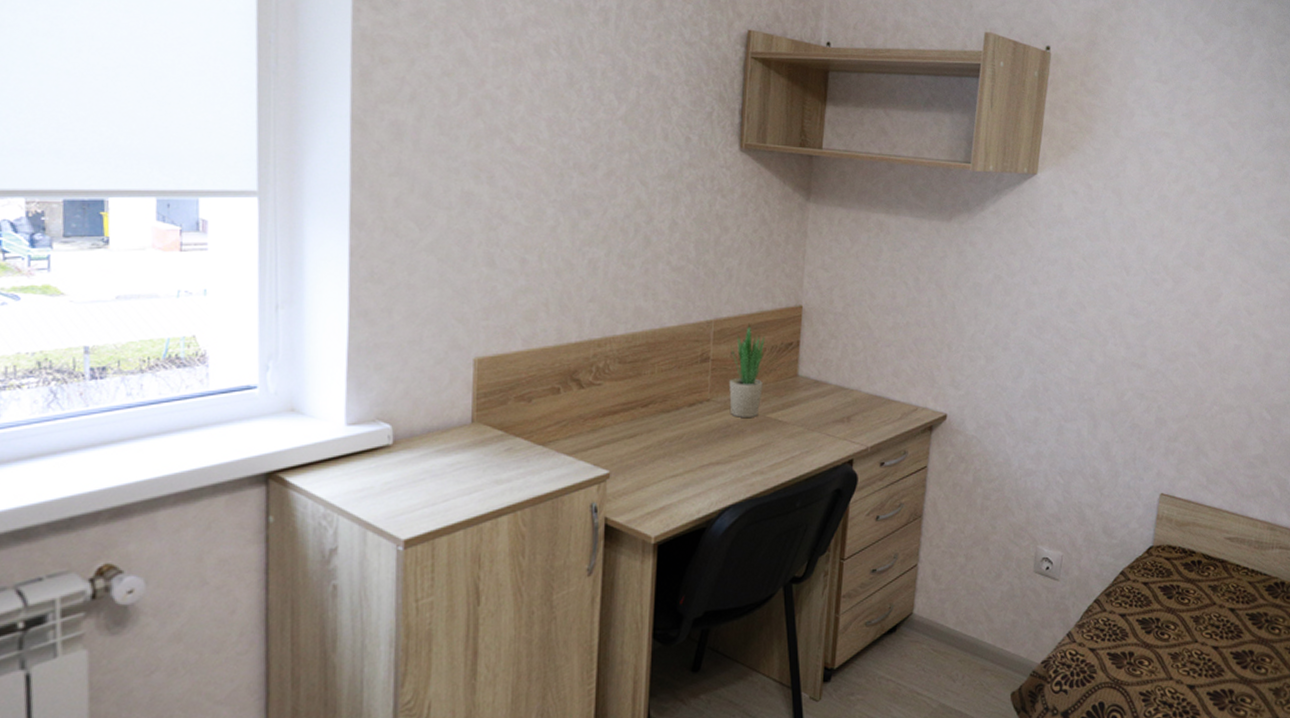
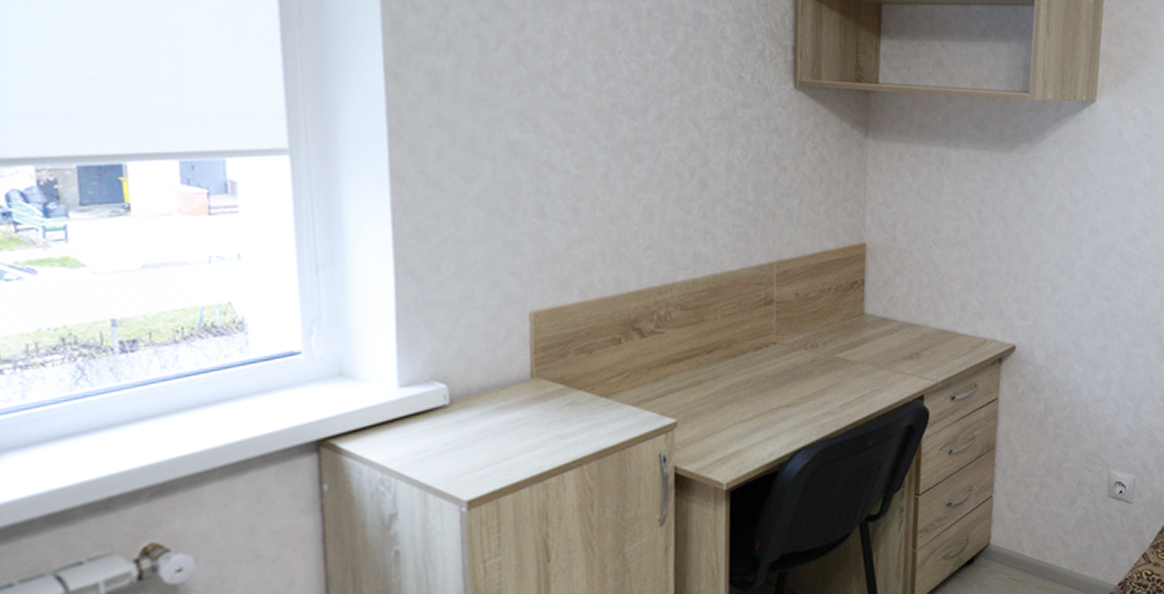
potted plant: present [729,323,765,418] -> none [794,263,830,359]

